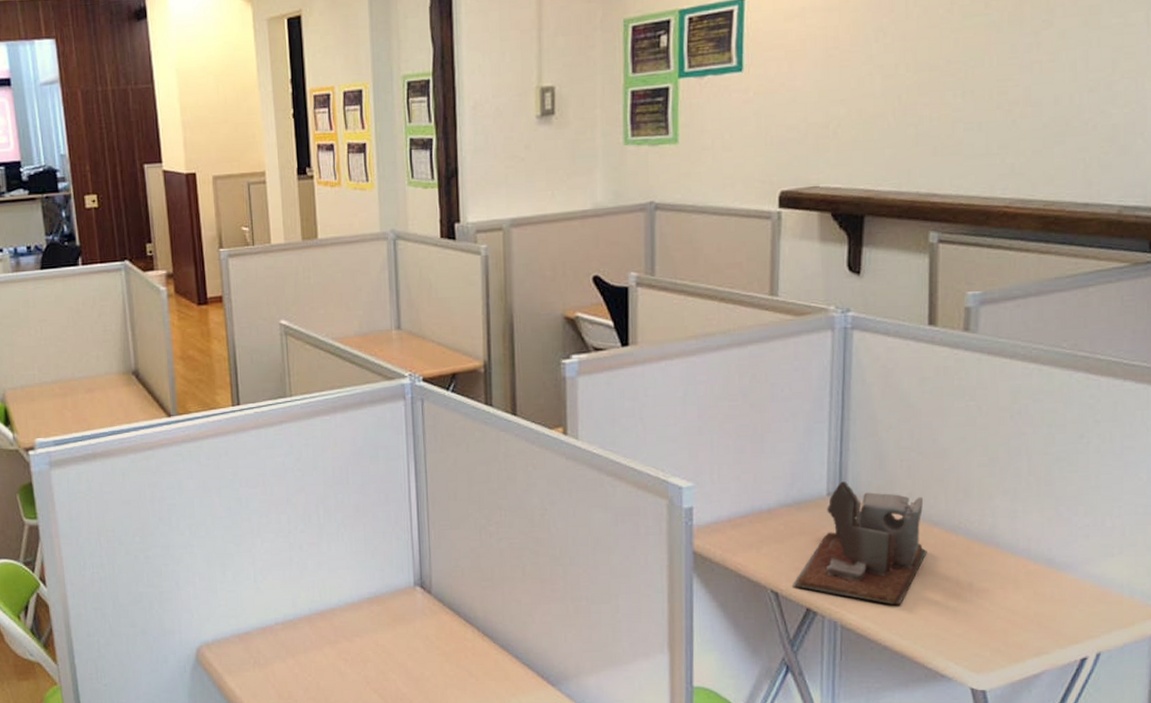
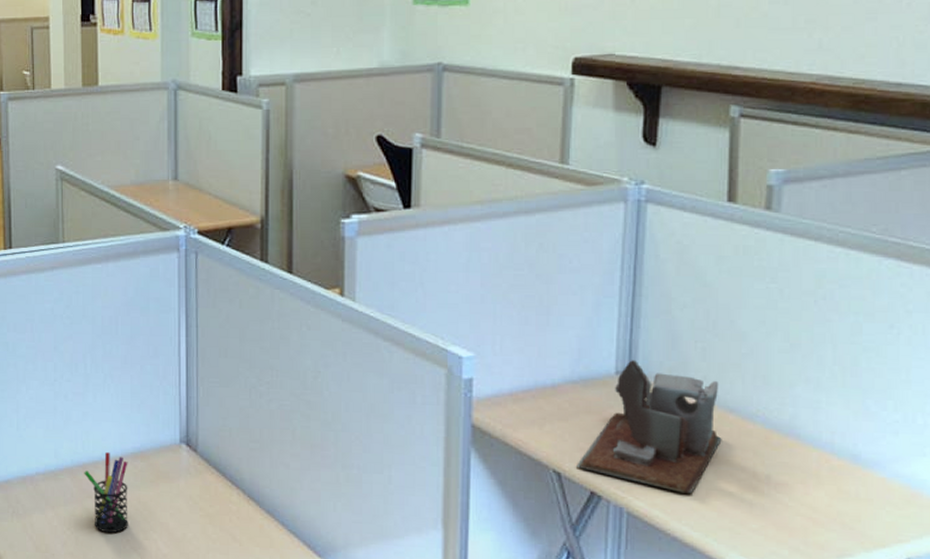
pen holder: none [322,599,368,677] -> present [84,452,128,533]

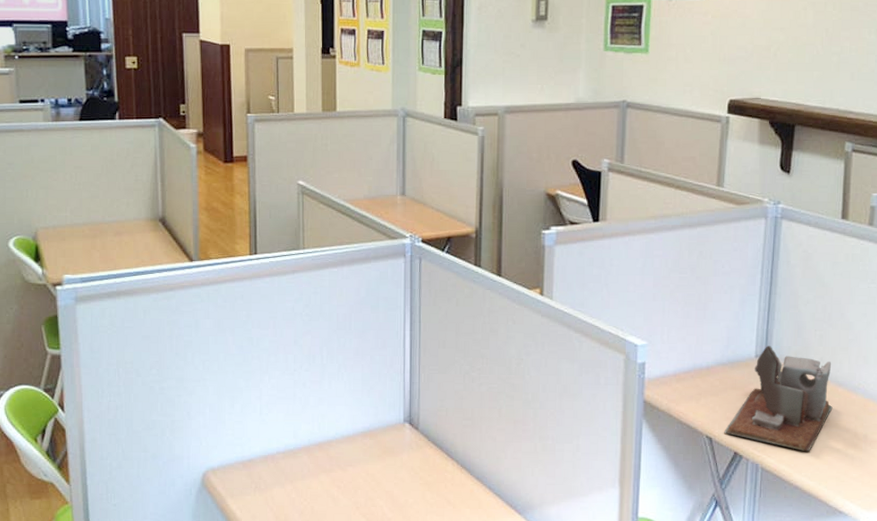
pen holder: present [84,452,128,533] -> none [319,432,359,502]

